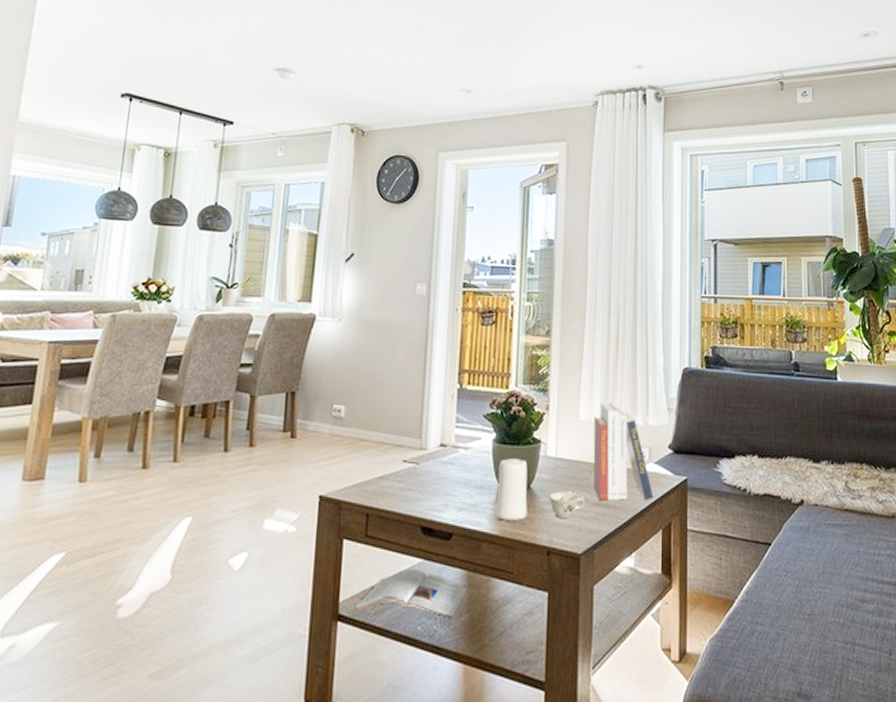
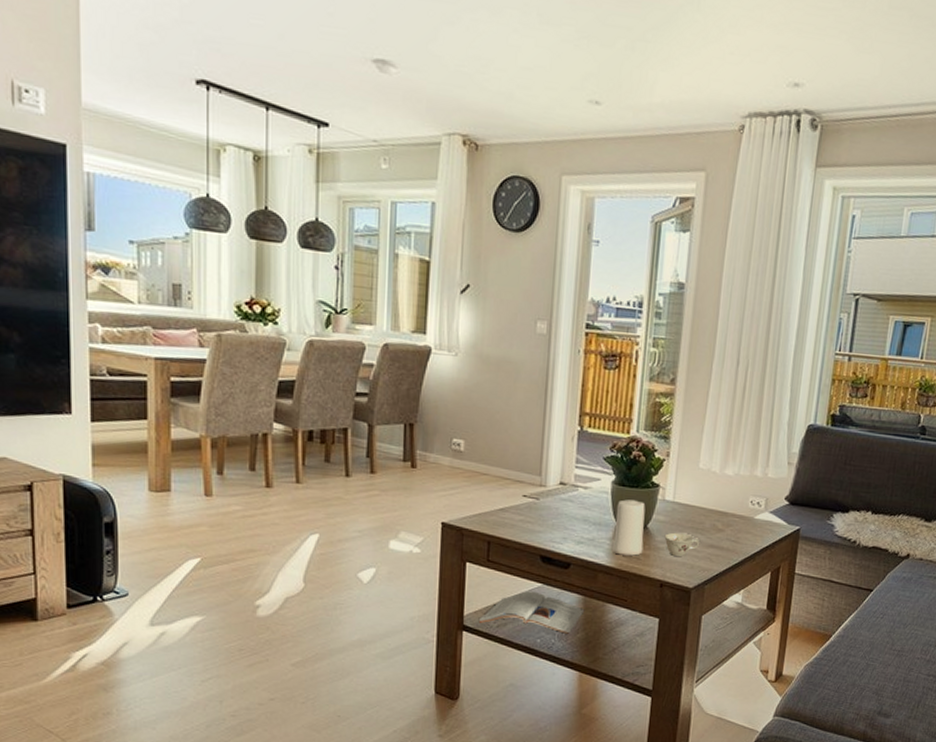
books: present [593,402,654,501] -> none [708,453,766,546]

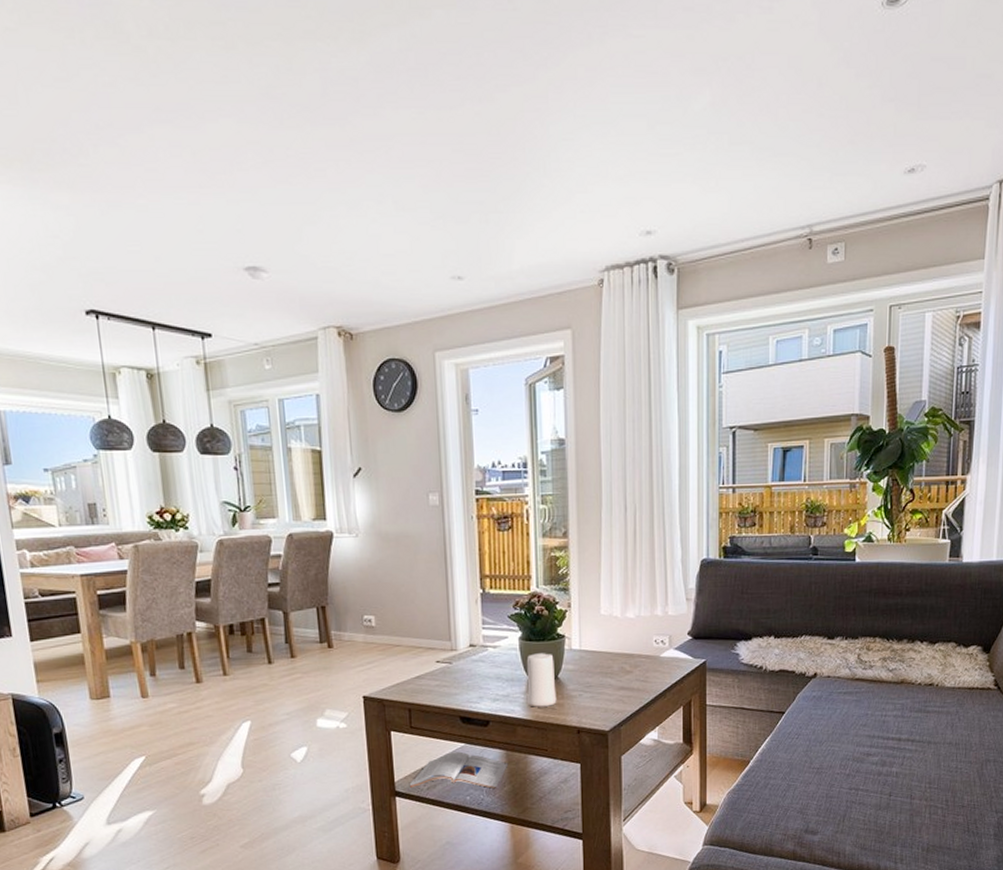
teacup: present [664,532,699,556] -> none [575,679,610,702]

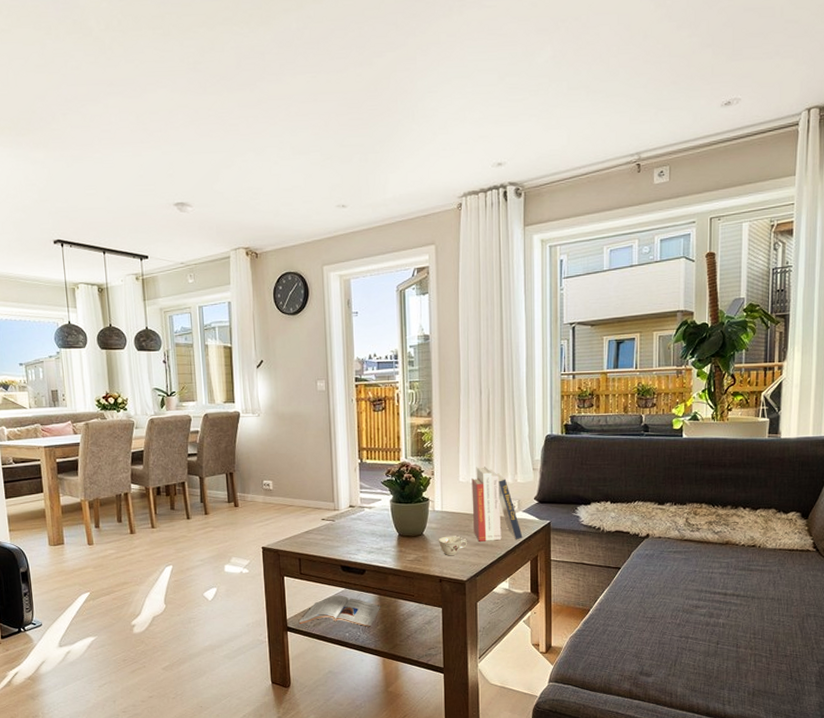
candle: present [526,653,557,707] -> none [396,513,422,559]
teacup: none [575,679,610,702] -> present [438,536,467,555]
books: none [615,597,674,685] -> present [471,467,523,542]

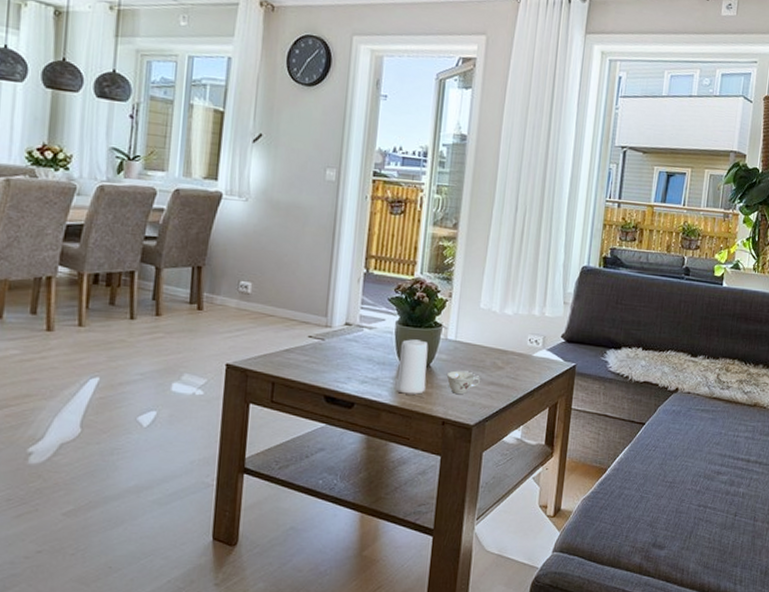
magazine: present [299,595,381,628] -> none [261,431,368,475]
candle: none [396,513,422,559] -> present [395,339,429,394]
books: present [471,467,523,542] -> none [489,293,544,383]

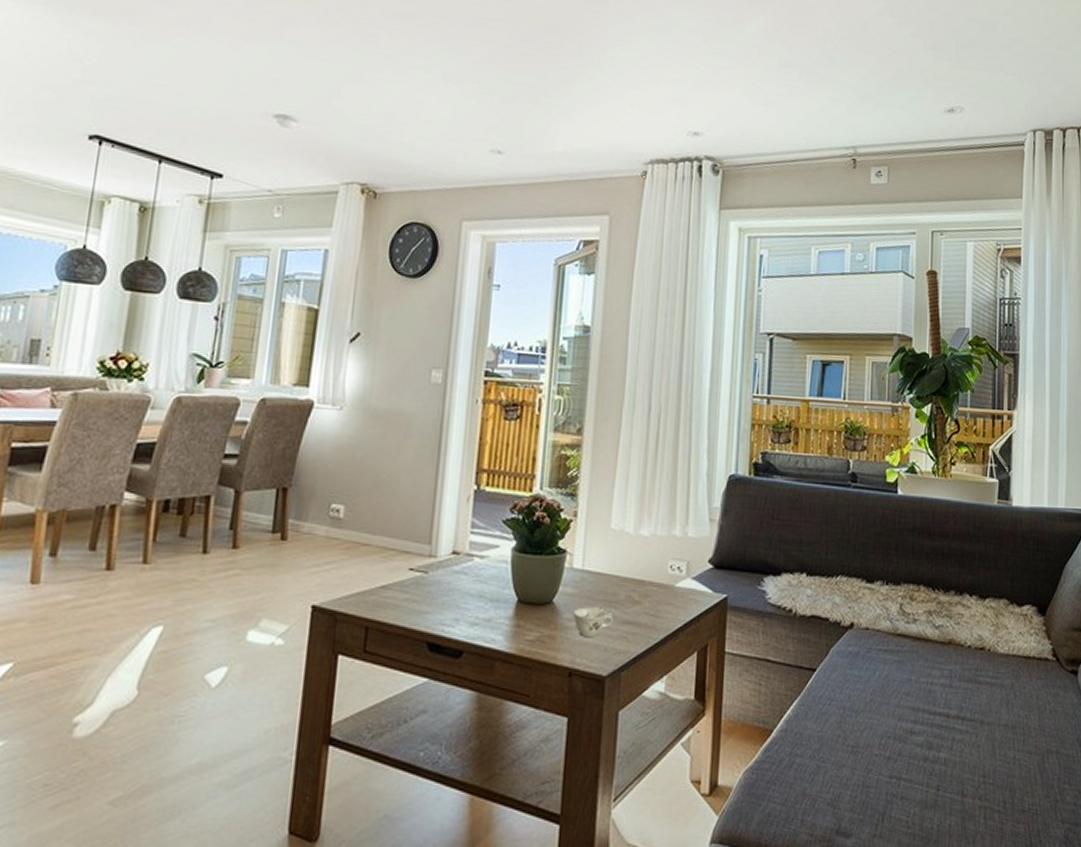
candle: present [395,339,429,394] -> none [511,569,551,638]

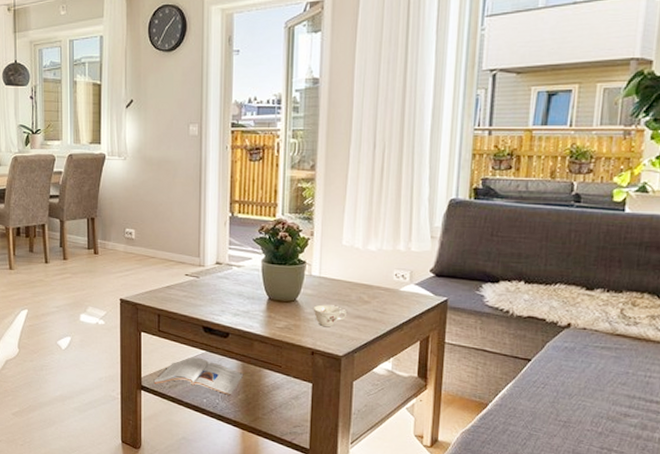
magazine: none [350,689,479,745] -> present [155,357,244,397]

